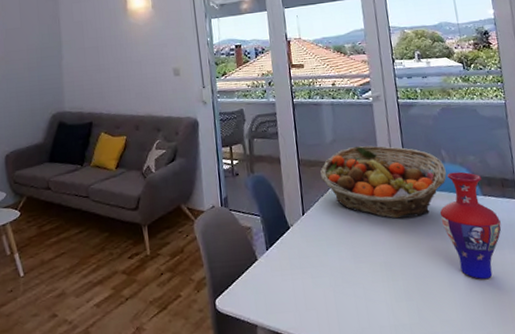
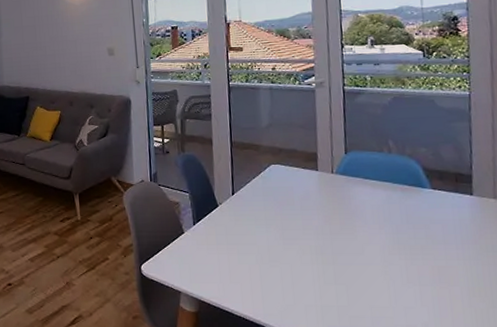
fruit basket: present [320,145,447,219] -> none [253,131,392,205]
vase: present [439,172,502,280] -> none [380,163,450,272]

